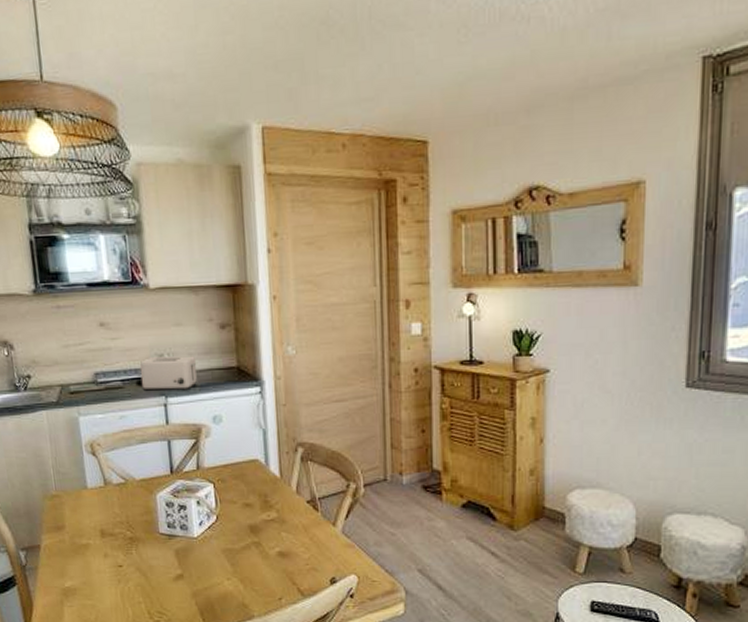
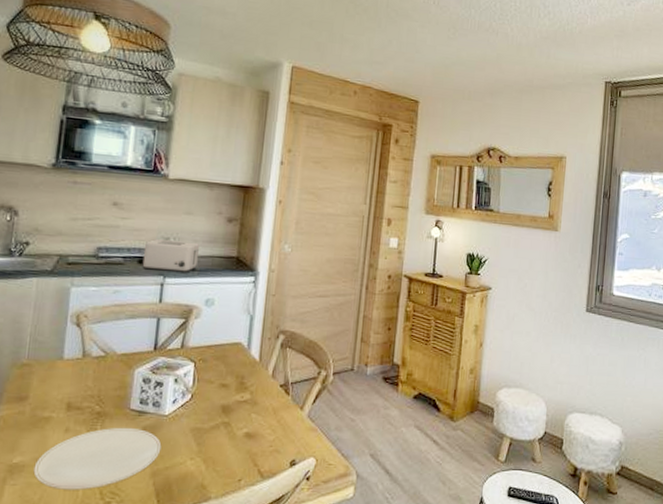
plate: none [84,551,197,610] -> present [33,427,162,490]

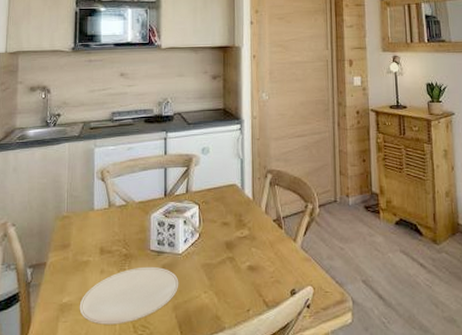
toaster: present [142,238,200,274] -> none [148,99,193,128]

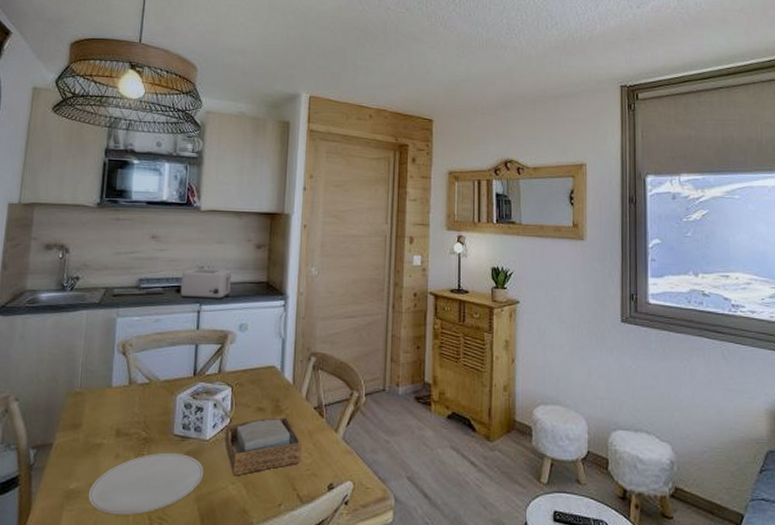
toaster: none [148,99,193,128] -> present [180,268,232,300]
napkin holder: none [195,229,264,286] -> present [225,416,301,476]

